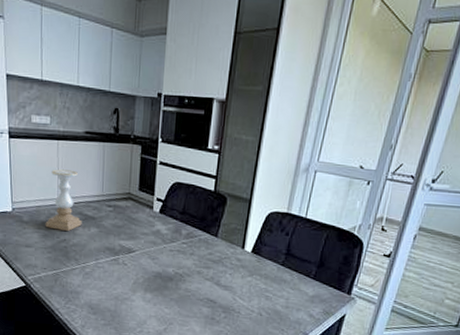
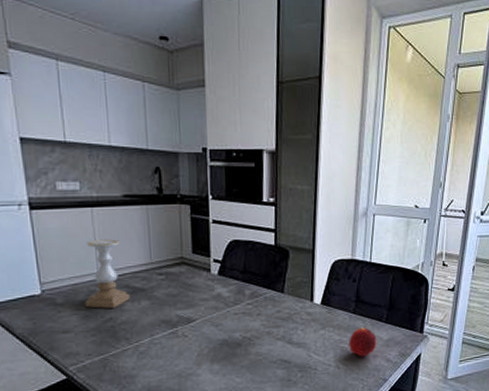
peach: none [273,280,303,309] -> present [349,327,377,357]

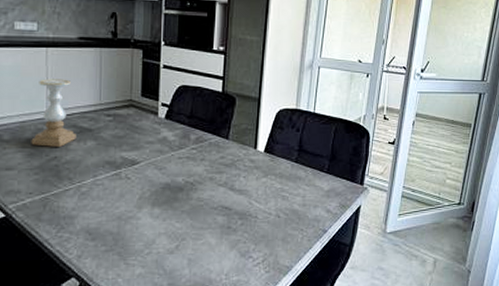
peach: present [349,327,377,357] -> none [290,177,318,207]

